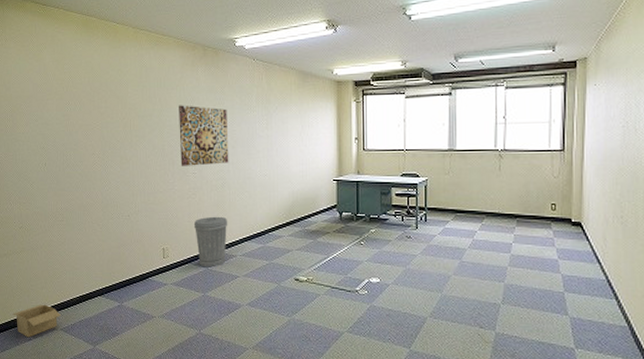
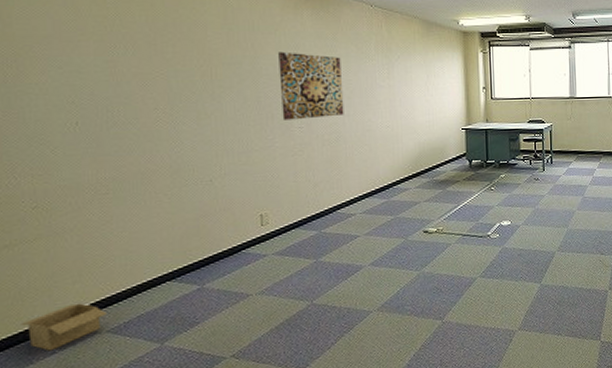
trash can: present [193,216,228,268] -> none [301,173,345,231]

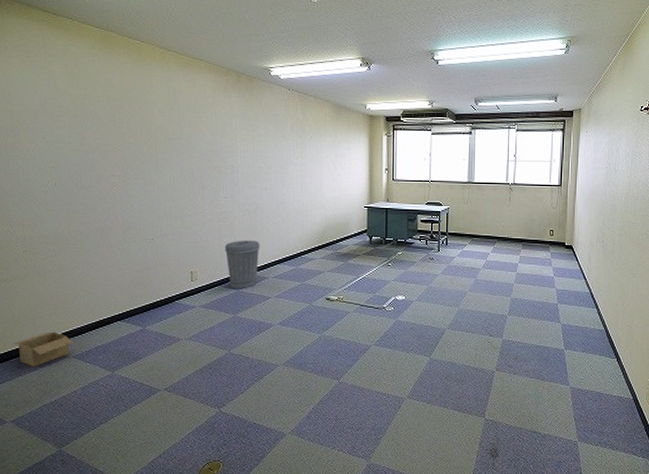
wall art: present [278,51,344,120] -> none [210,129,262,191]
trash can: none [301,173,345,231] -> present [224,240,261,290]

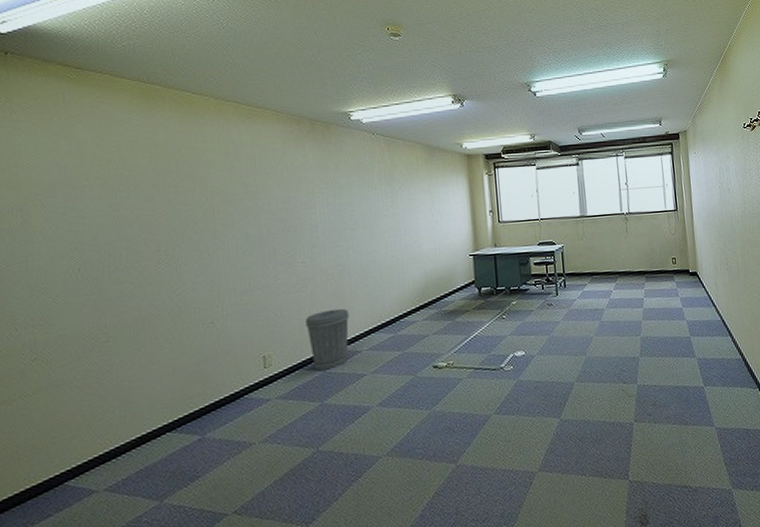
cardboard box: present [14,331,73,367] -> none [17,459,104,514]

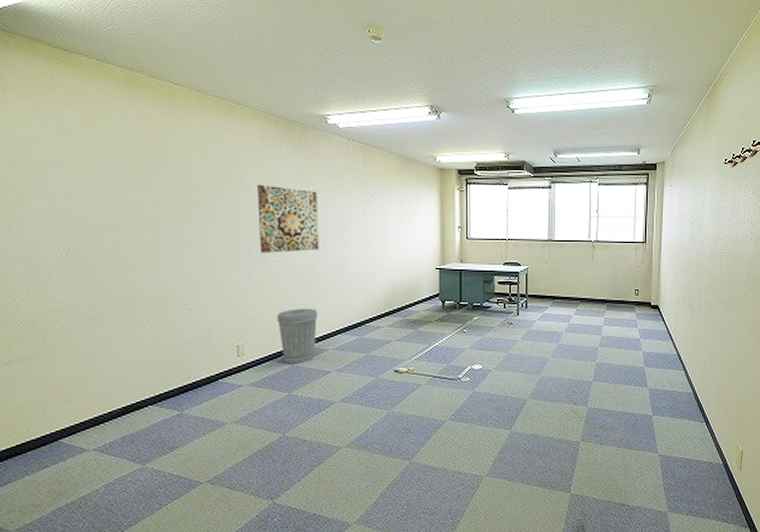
wall art: none [281,185,348,256] -> present [257,184,319,253]

